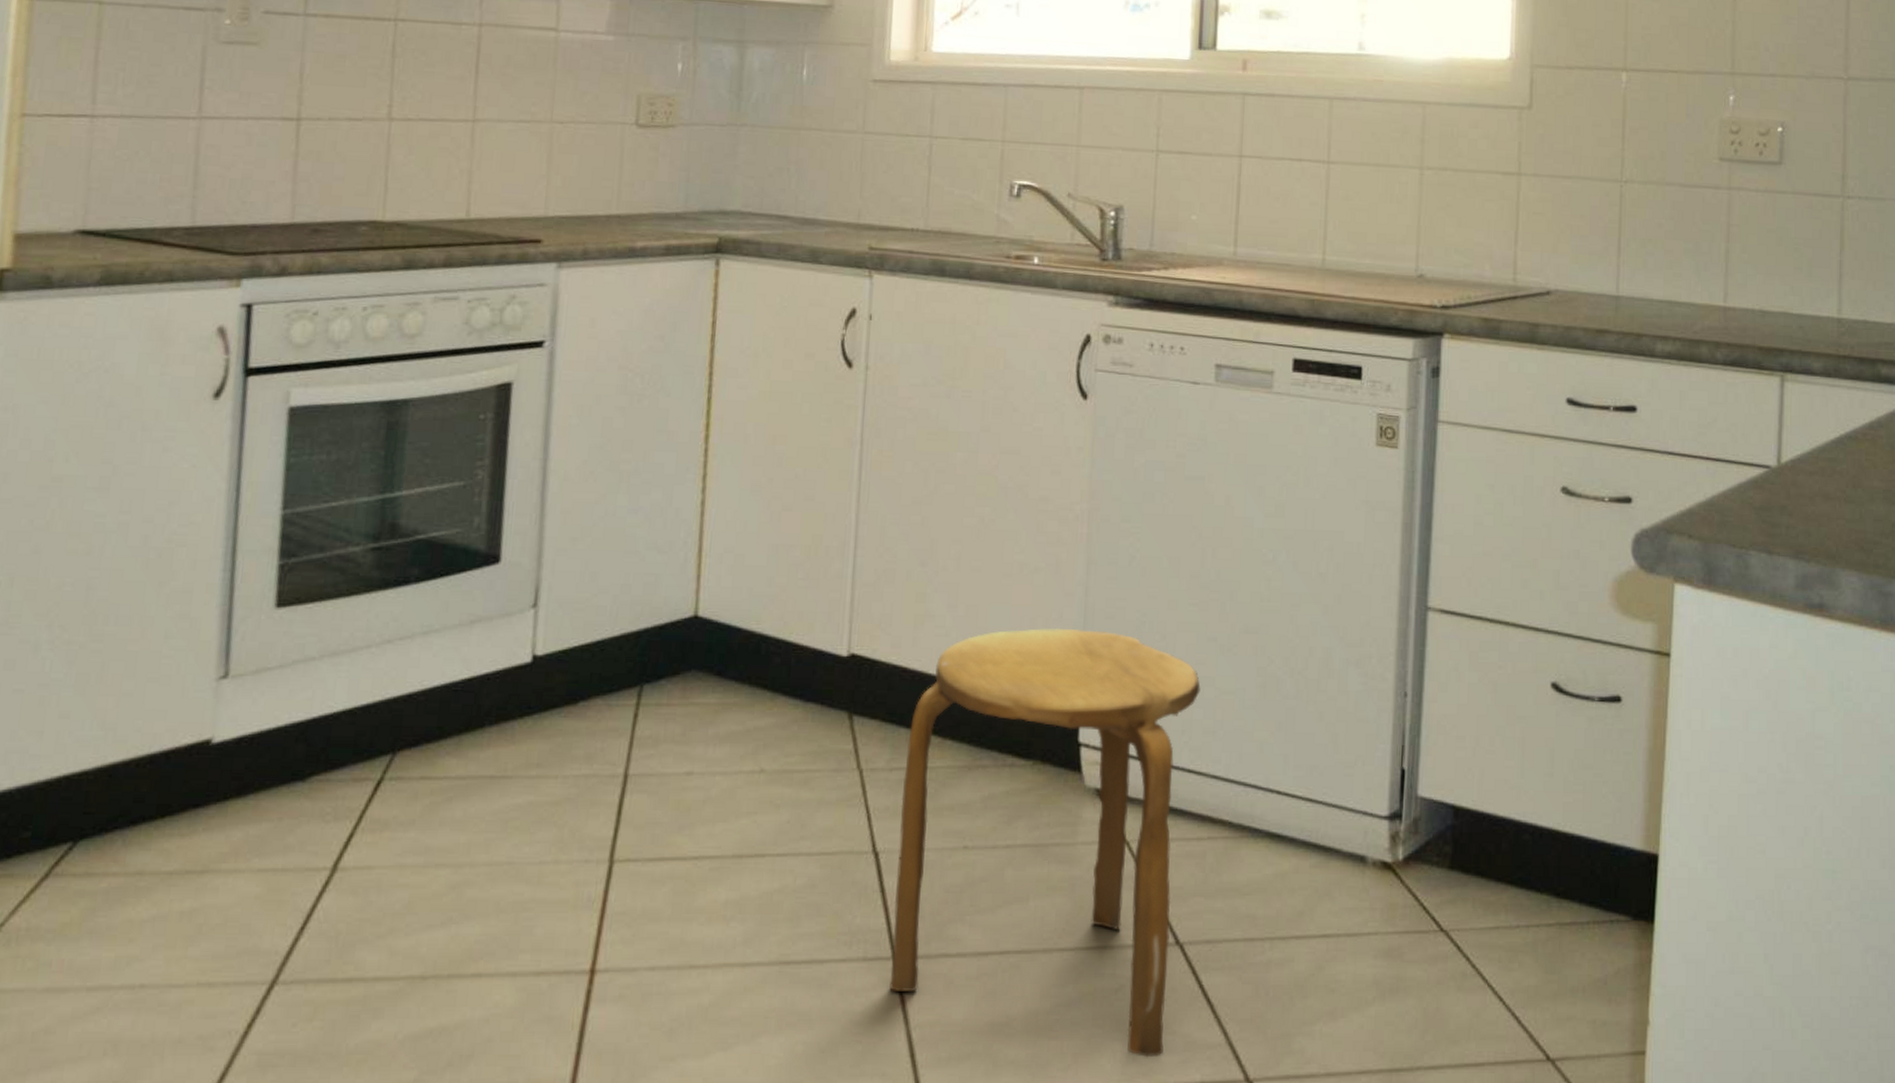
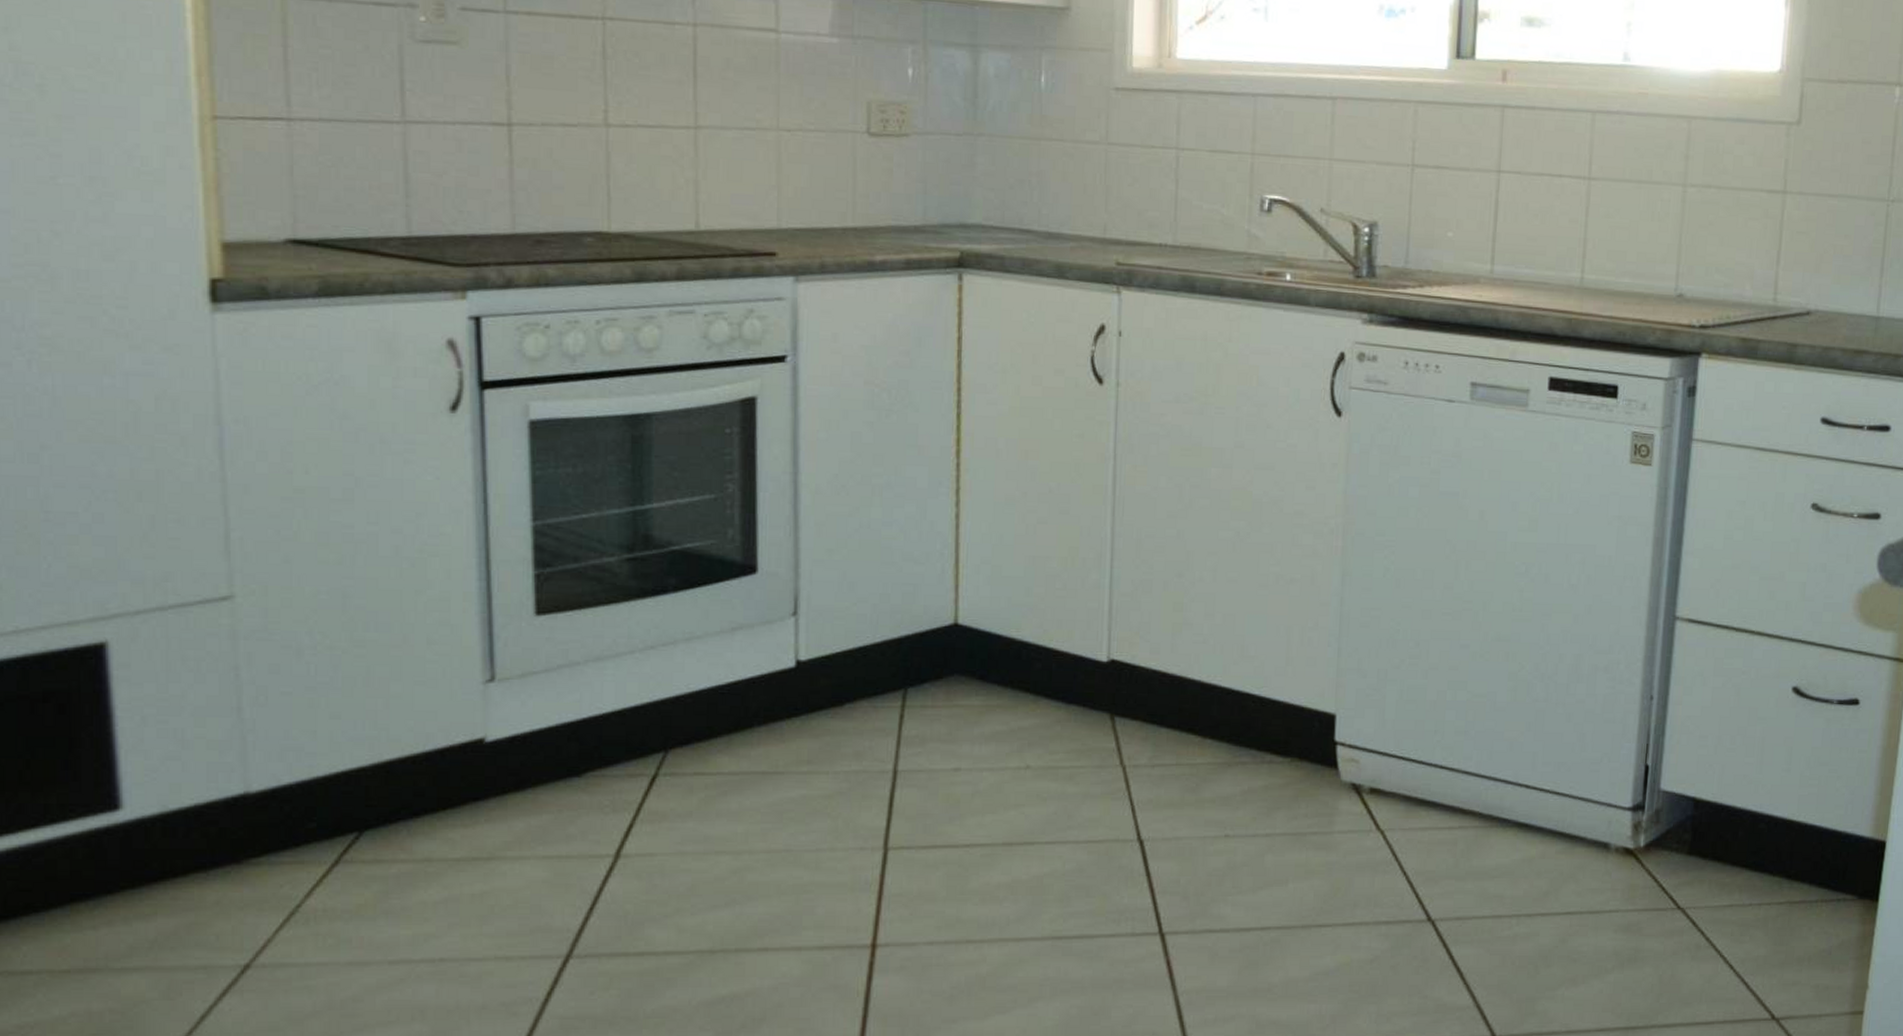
stool: present [889,628,1201,1058] -> none [1157,635,1453,1019]

